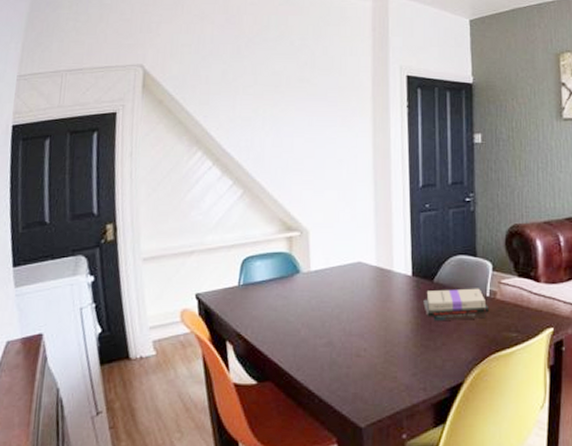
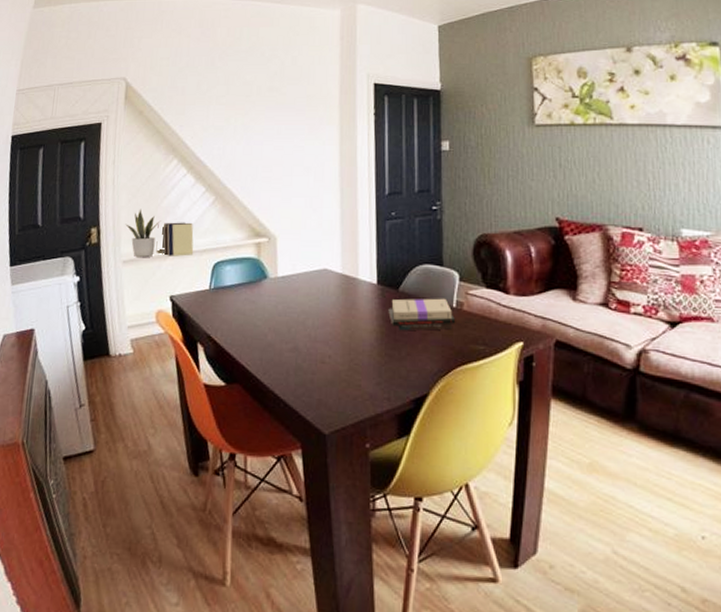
potted plant: none [145,203,184,255] -> present [125,208,161,258]
books: none [179,217,221,252] -> present [156,222,194,256]

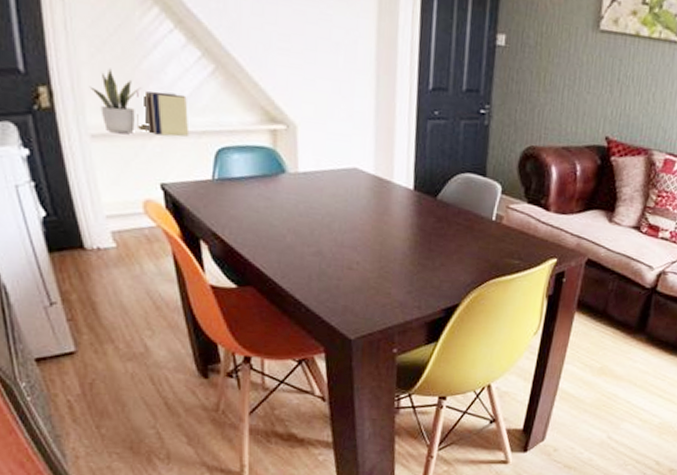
books: present [388,298,456,331] -> none [424,207,494,243]

